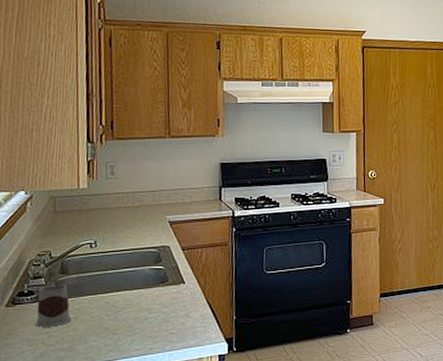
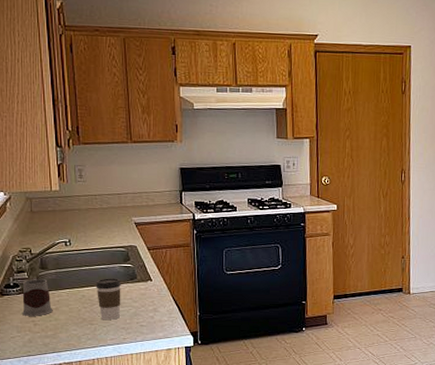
coffee cup: none [121,282,150,329] -> present [96,278,121,321]

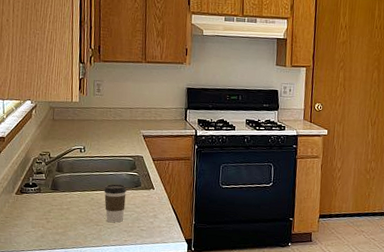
mug: present [22,278,53,316] -> none [38,179,65,215]

